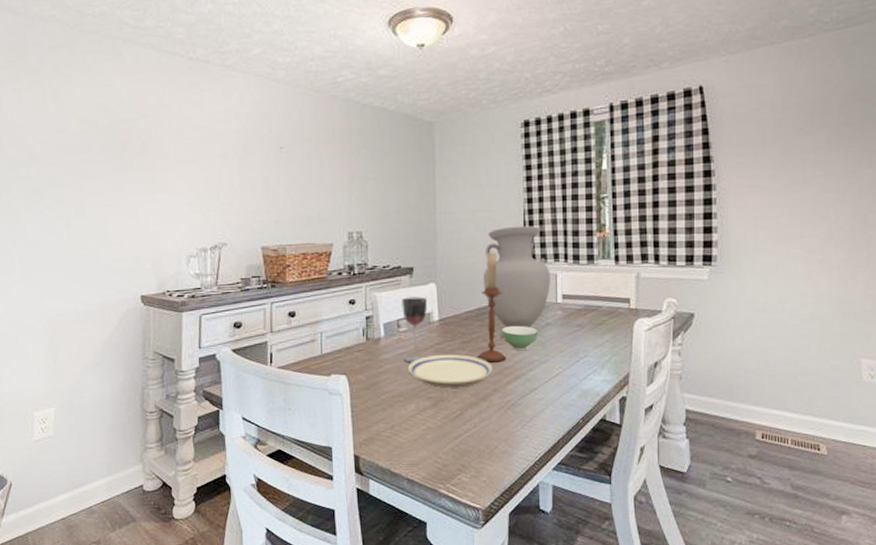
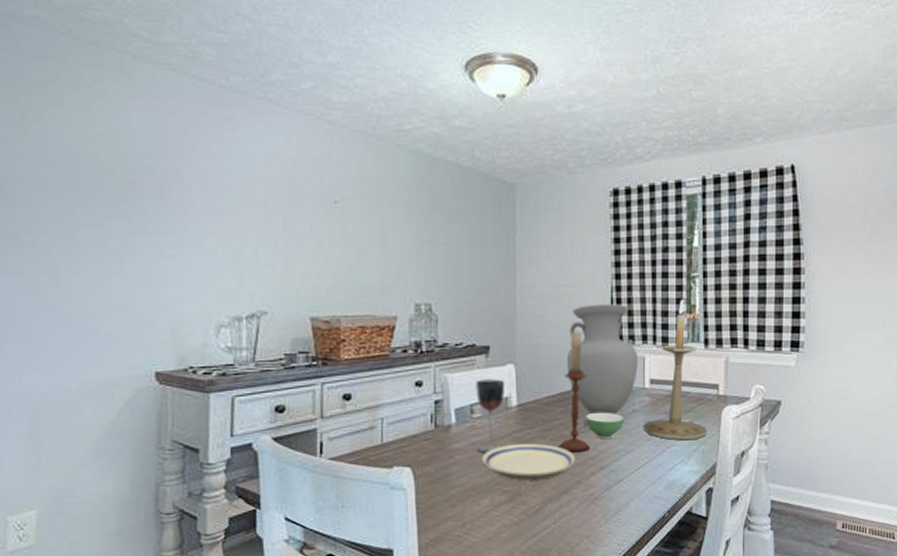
candlestick: none [555,220,619,352] -> present [642,300,707,441]

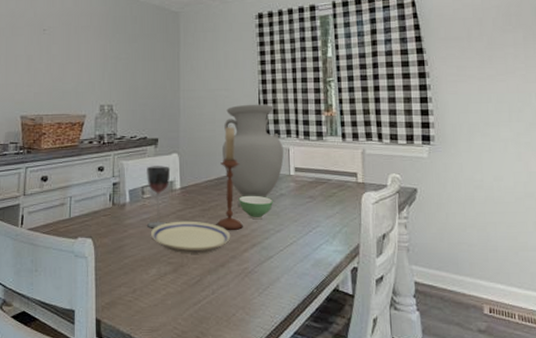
candlestick: present [642,300,707,441] -> none [289,100,349,223]

